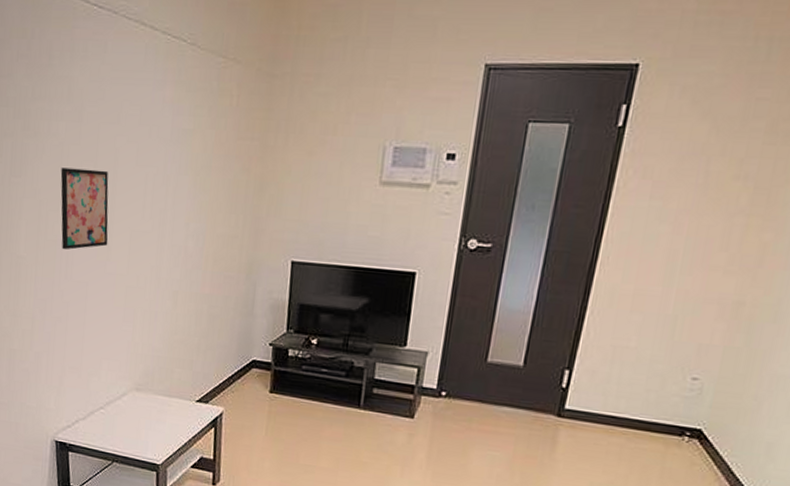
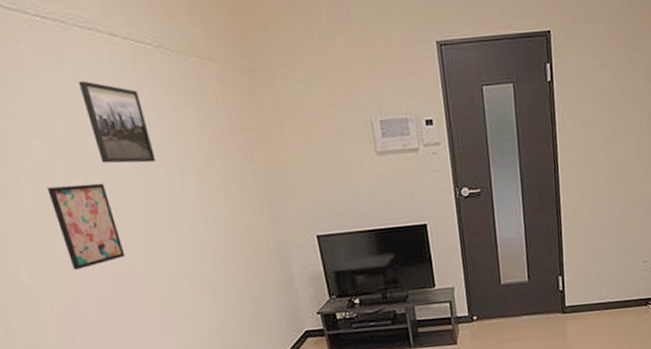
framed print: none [112,70,161,158] -> present [77,80,156,163]

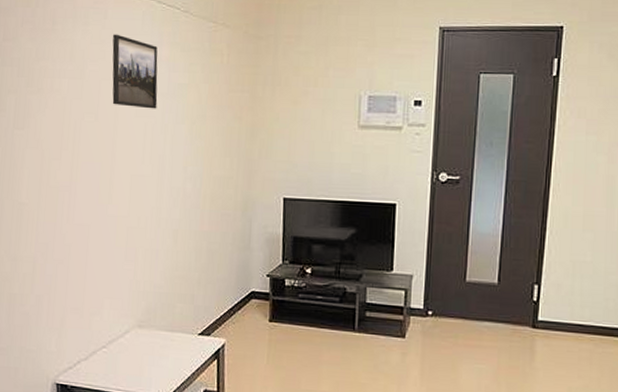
wall art: present [47,183,126,271] -> none [63,120,110,196]

